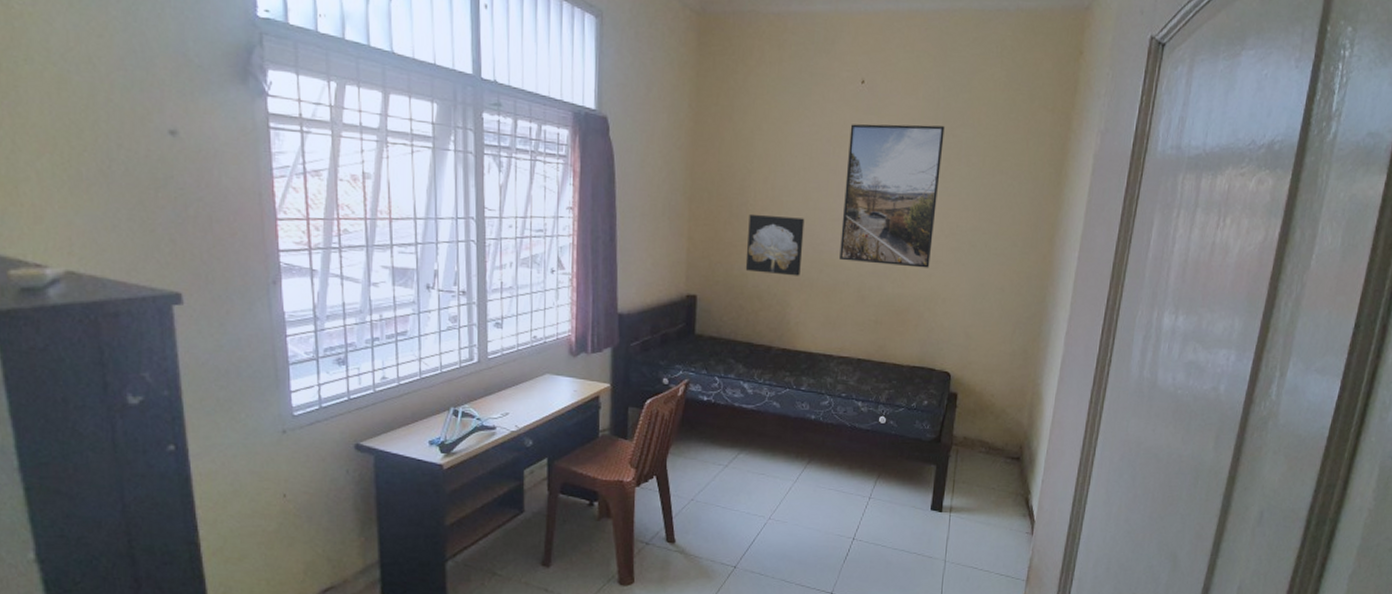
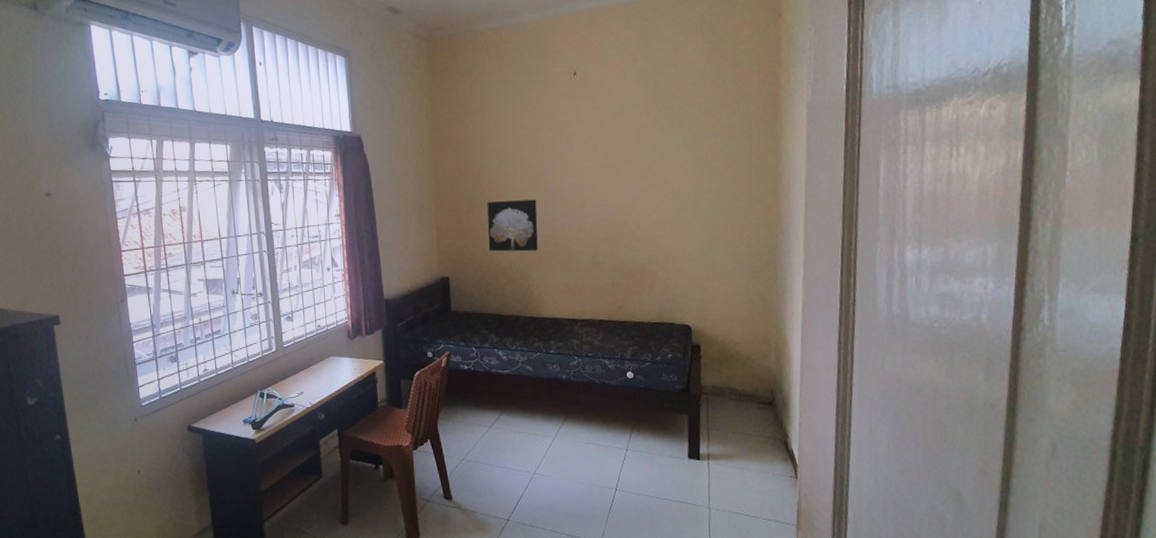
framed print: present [839,124,945,268] -> none [568,101,658,233]

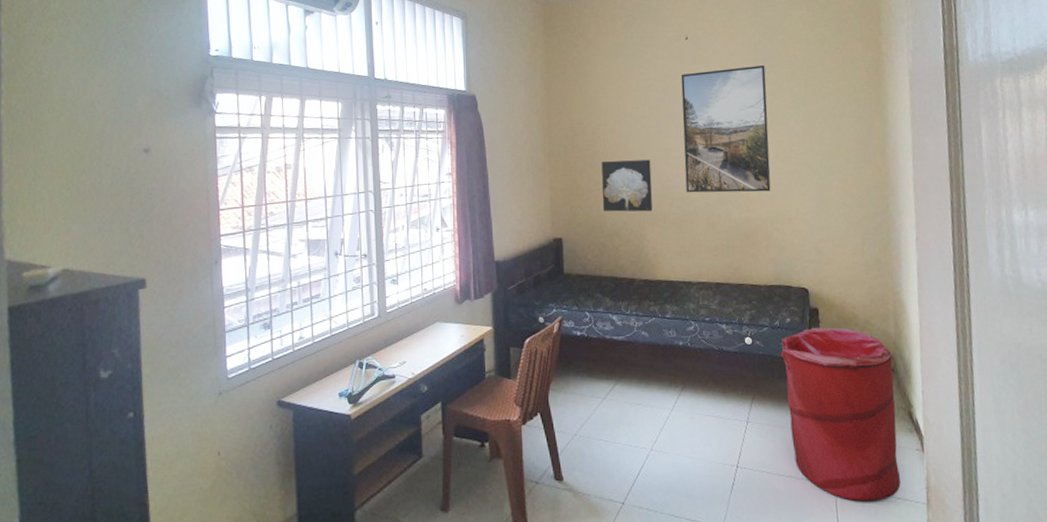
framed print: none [568,101,658,233] -> present [681,65,771,193]
laundry hamper: none [661,363,772,523] -> present [780,327,901,502]

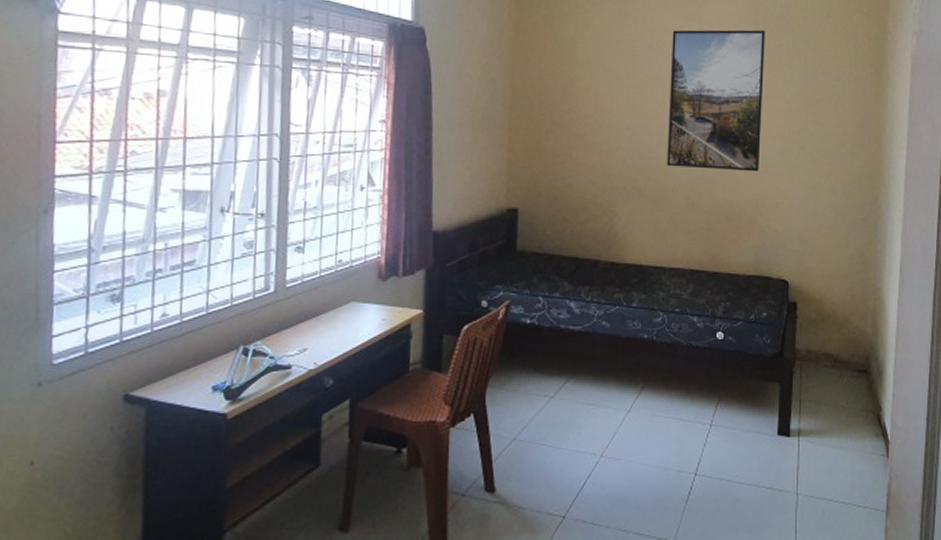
wall art: present [601,159,653,212] -> none [569,121,630,185]
laundry hamper: present [780,327,901,502] -> none [753,324,867,511]

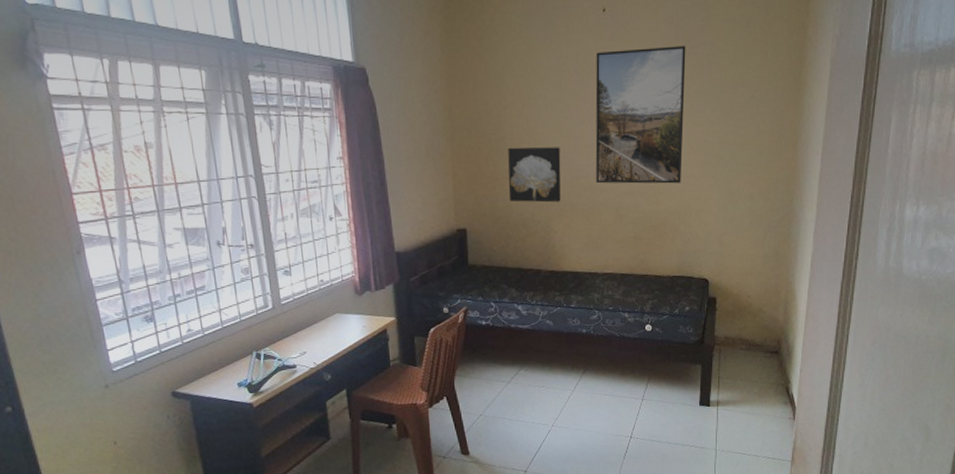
wall art: none [569,121,630,185] -> present [508,147,561,203]

